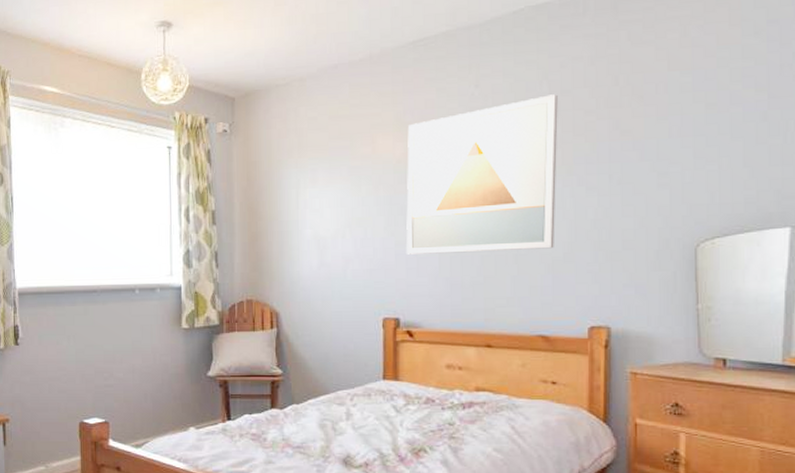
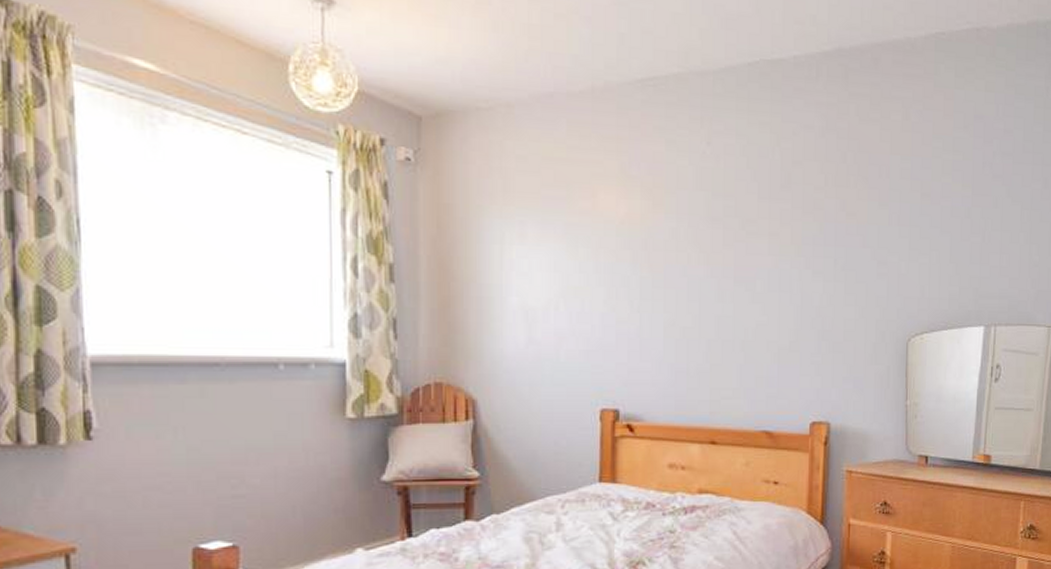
wall art: present [406,94,558,255] -> none [627,164,789,336]

